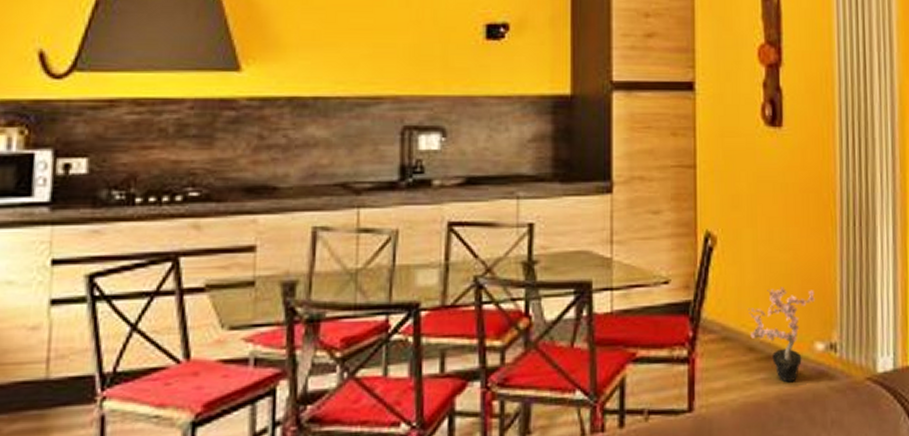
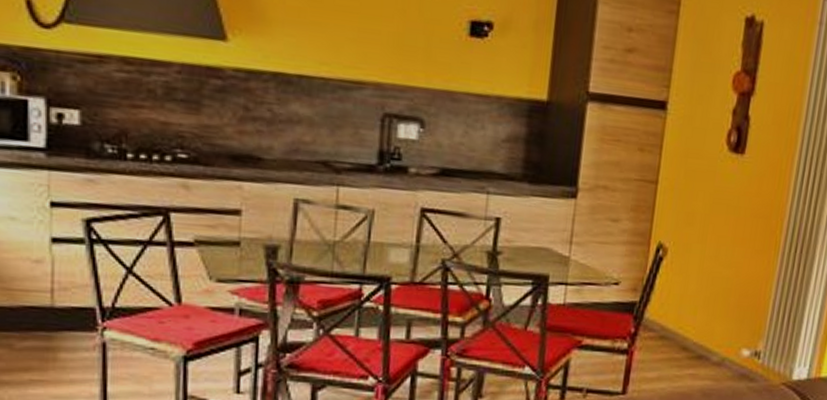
potted plant: present [748,286,815,383] -> none [685,298,749,380]

